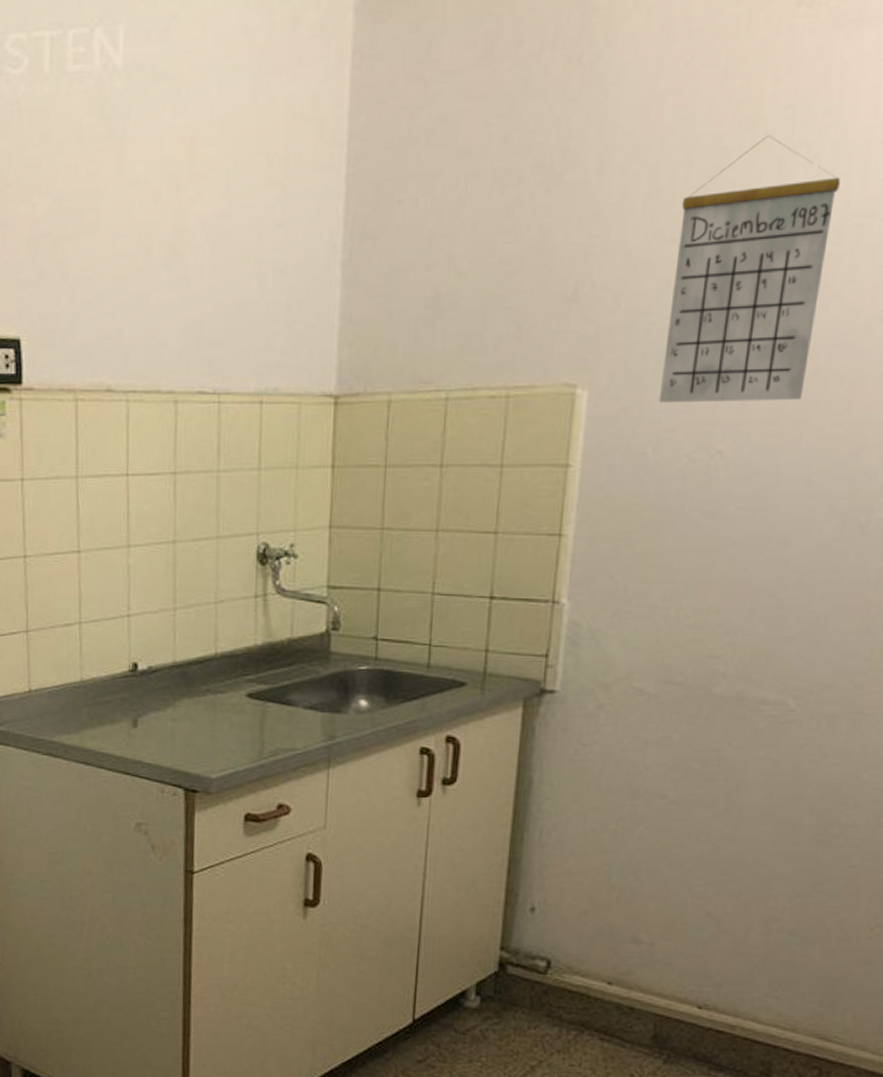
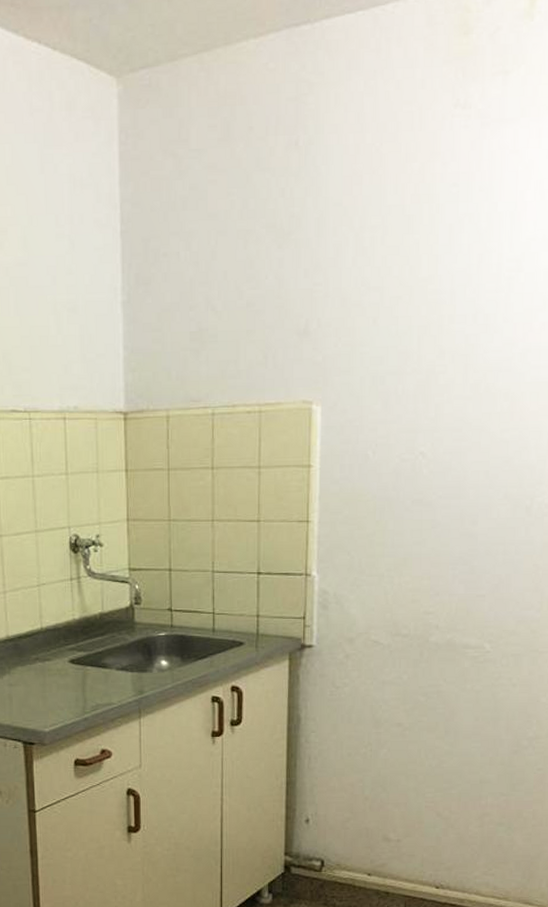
calendar: present [658,135,840,402] -> none [374,207,494,415]

